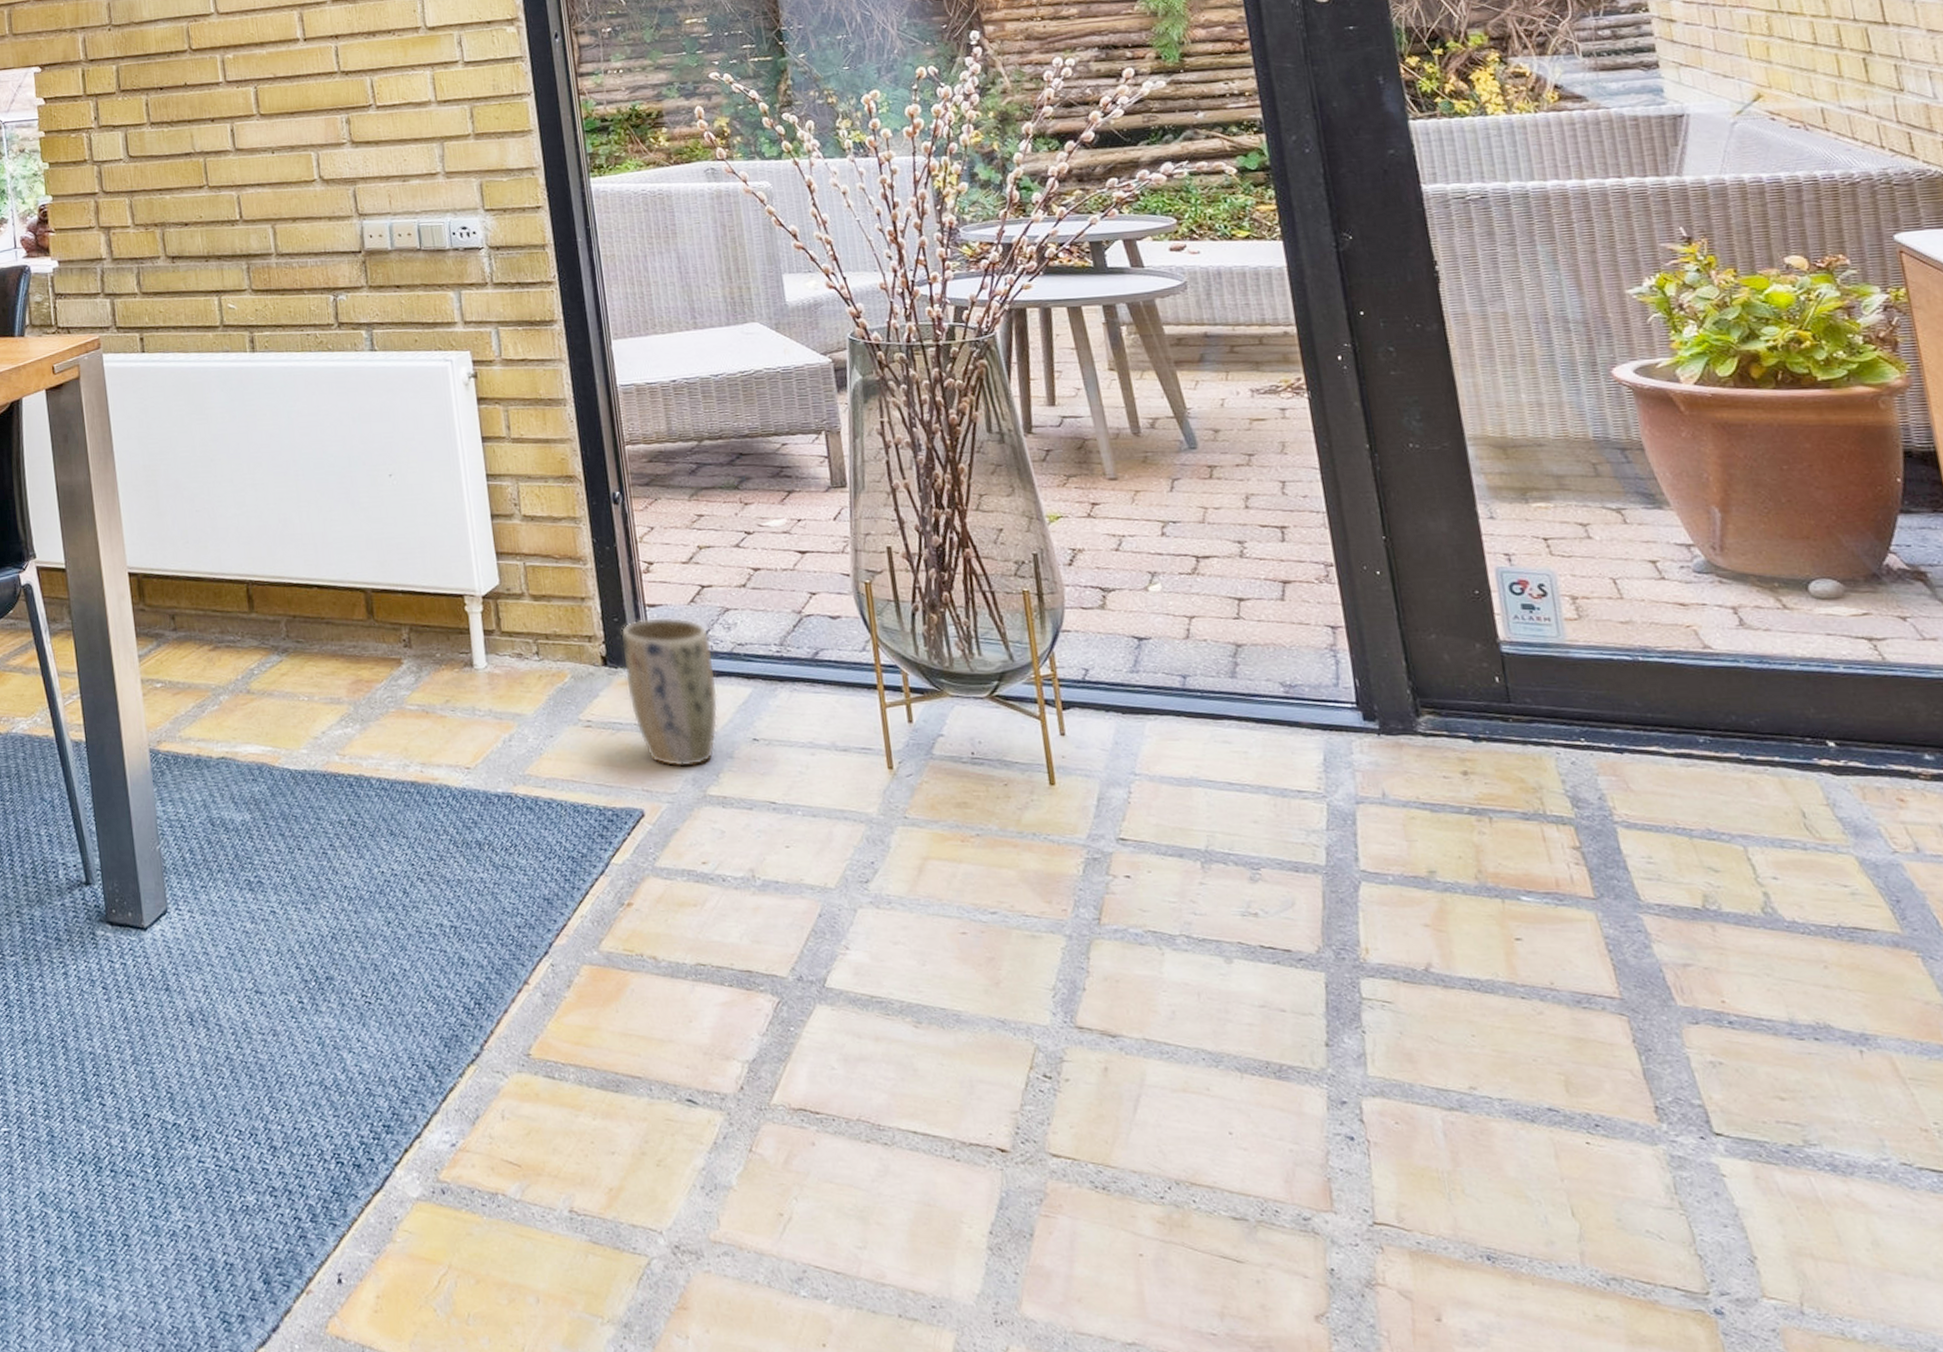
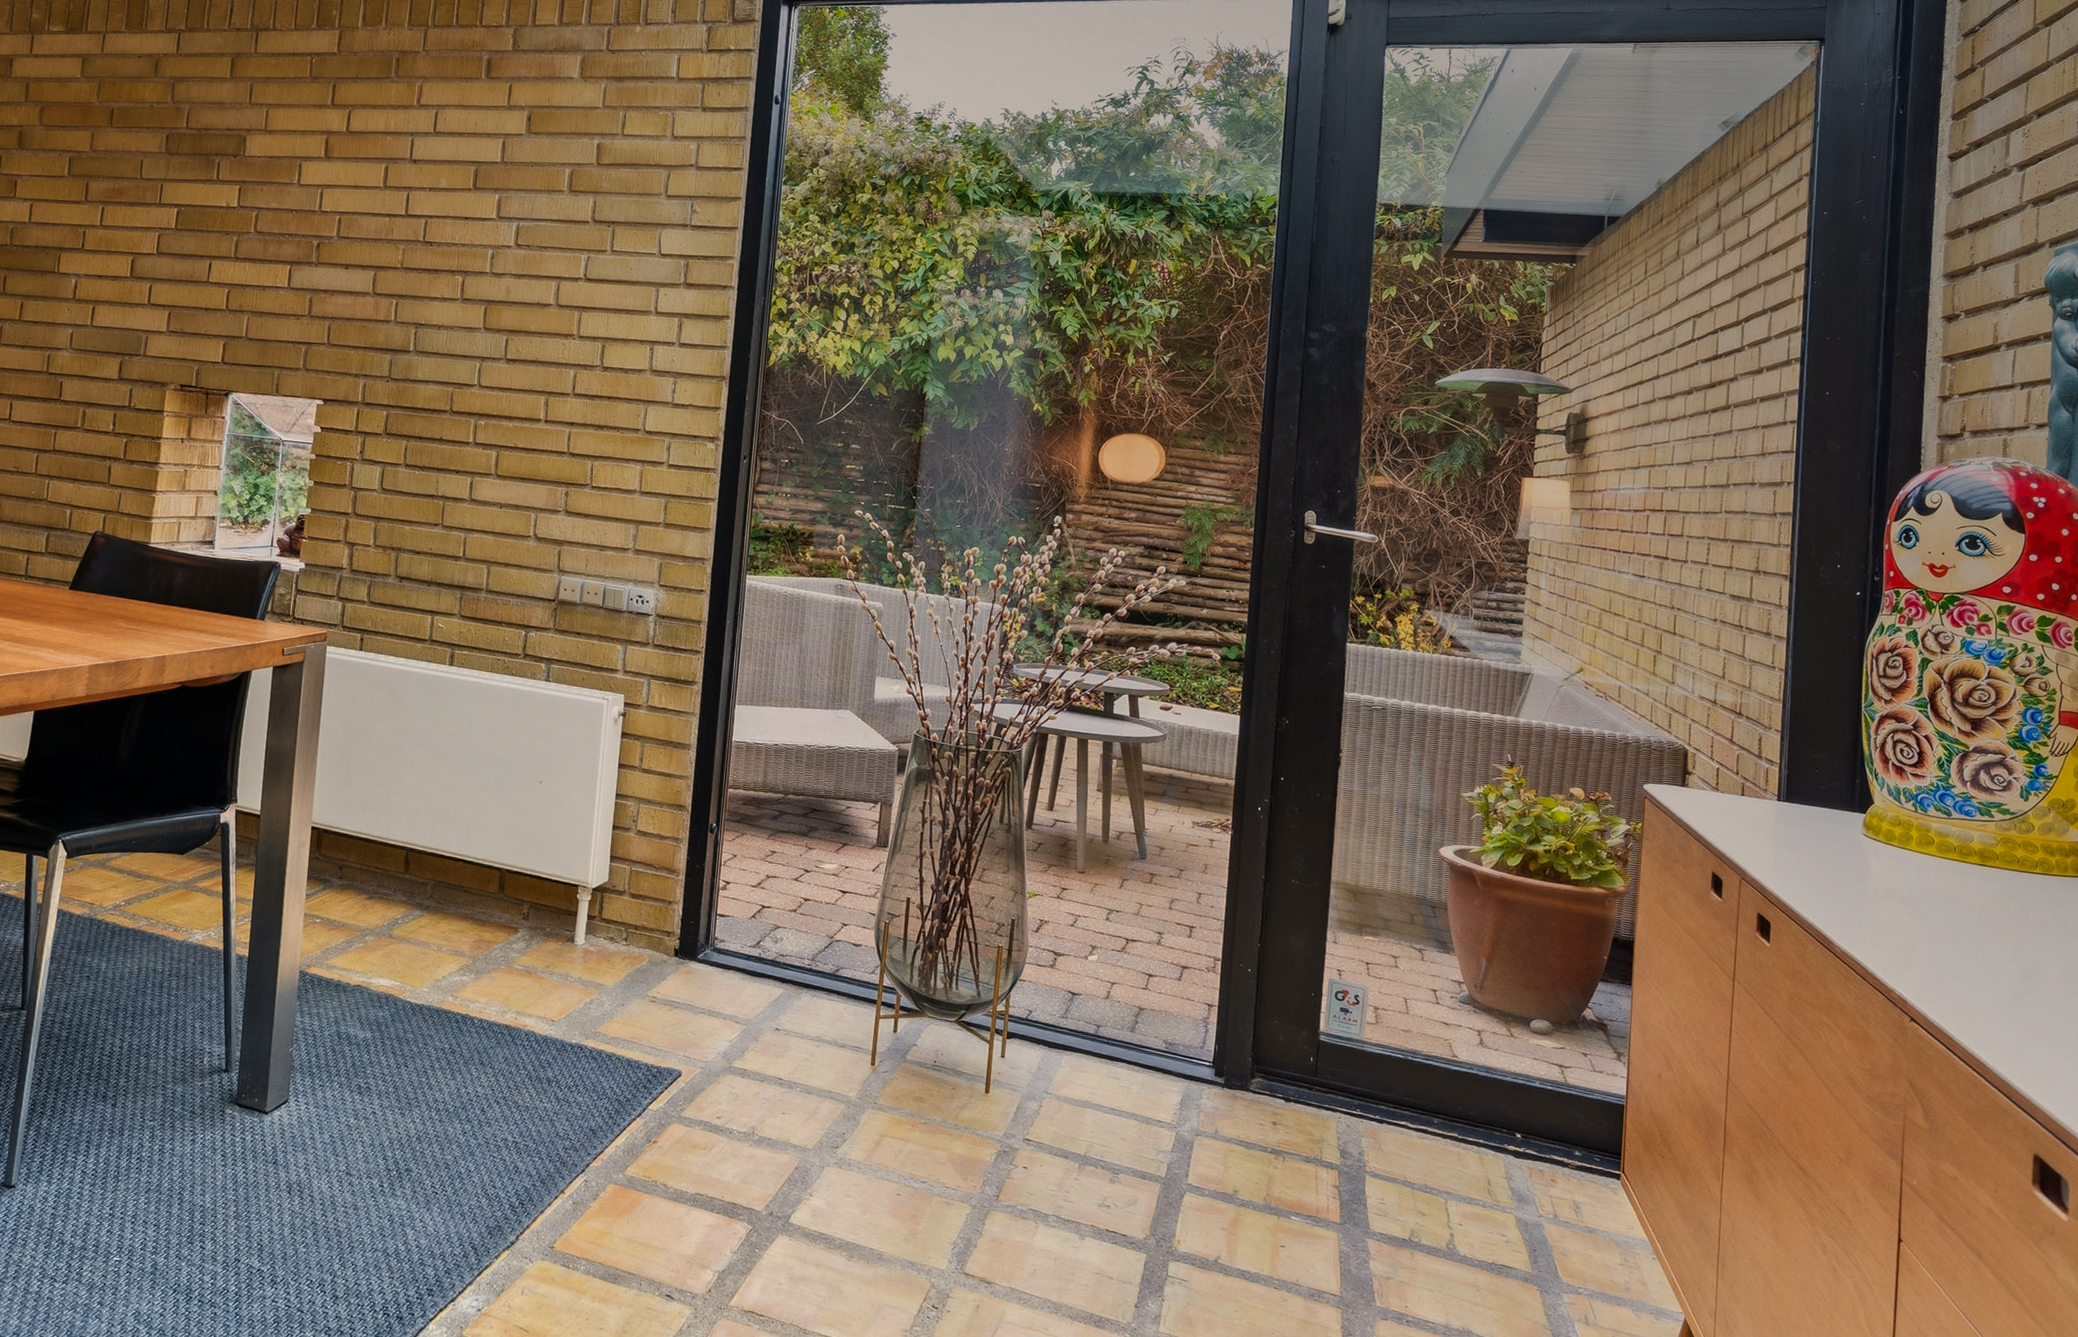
plant pot: present [620,616,719,767] -> none [688,924,761,1043]

